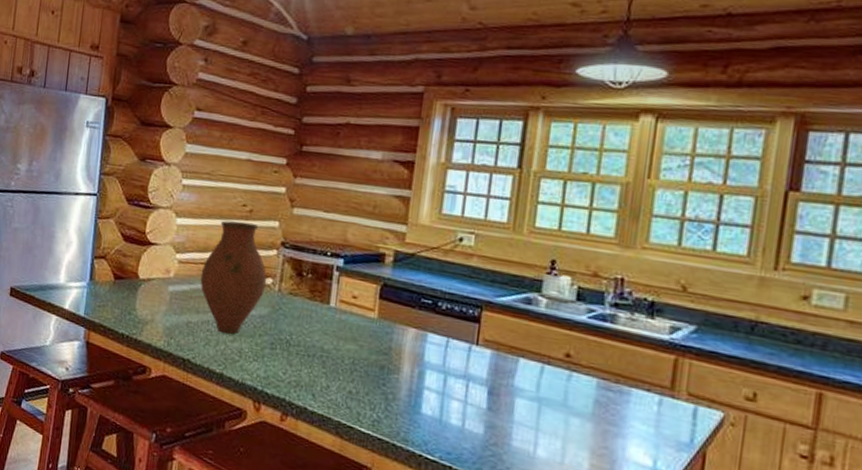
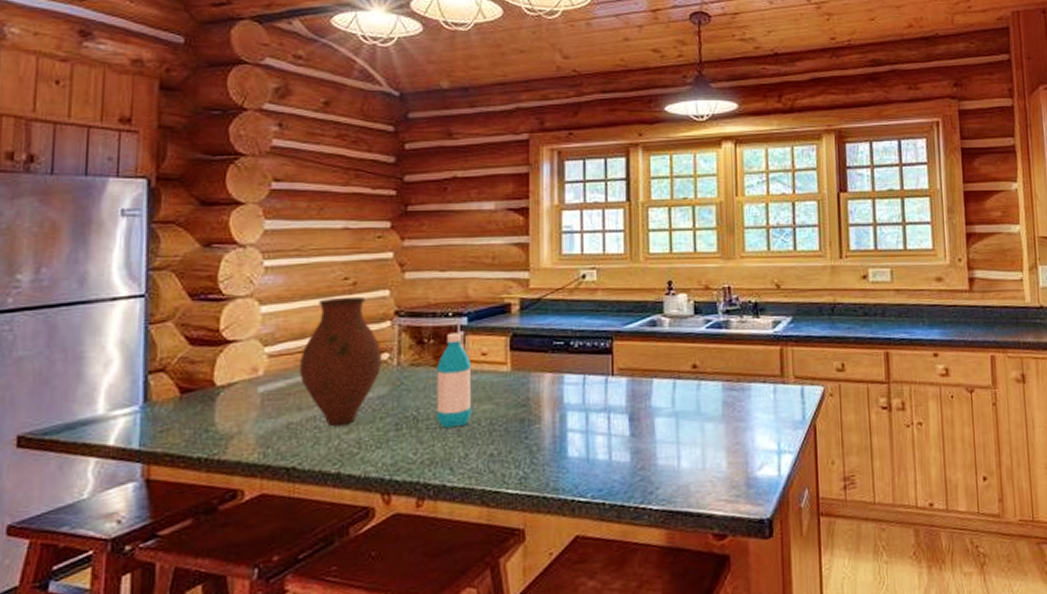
water bottle: none [306,271,343,359] -> present [437,332,472,428]

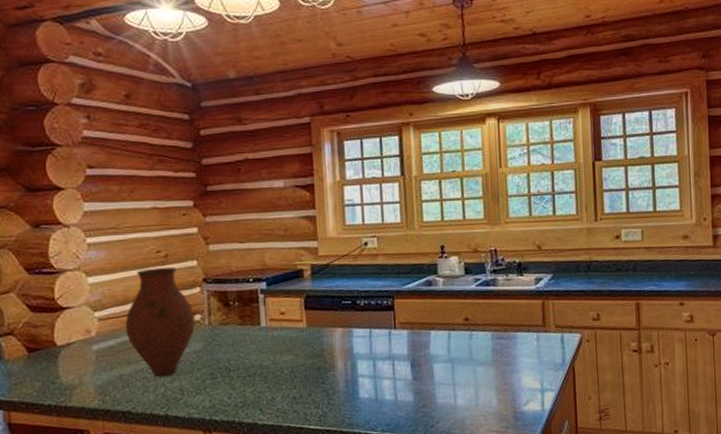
water bottle: present [437,332,472,428] -> none [243,295,275,376]

